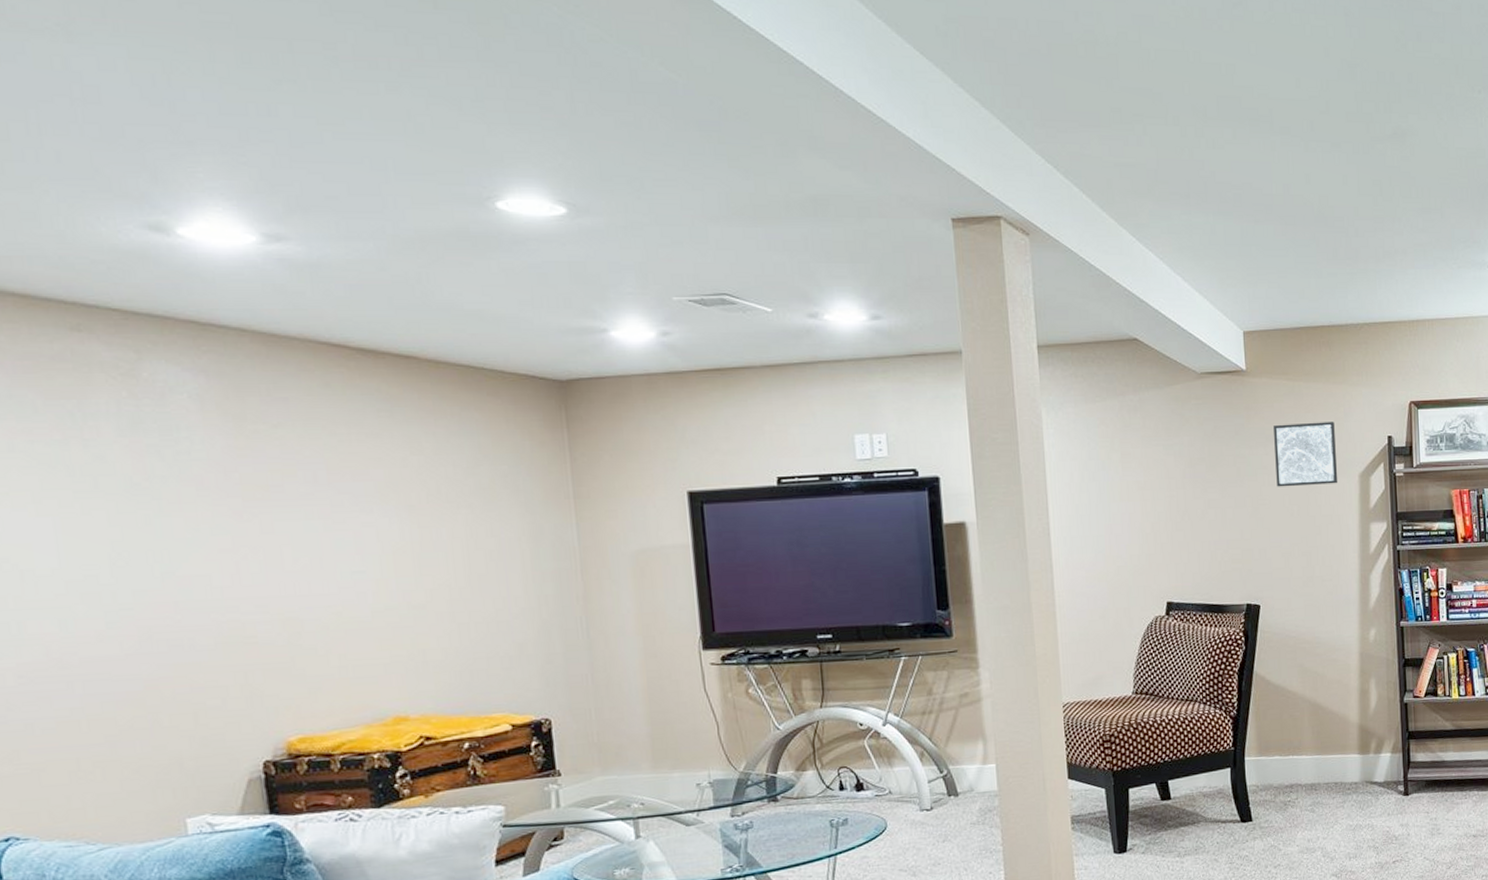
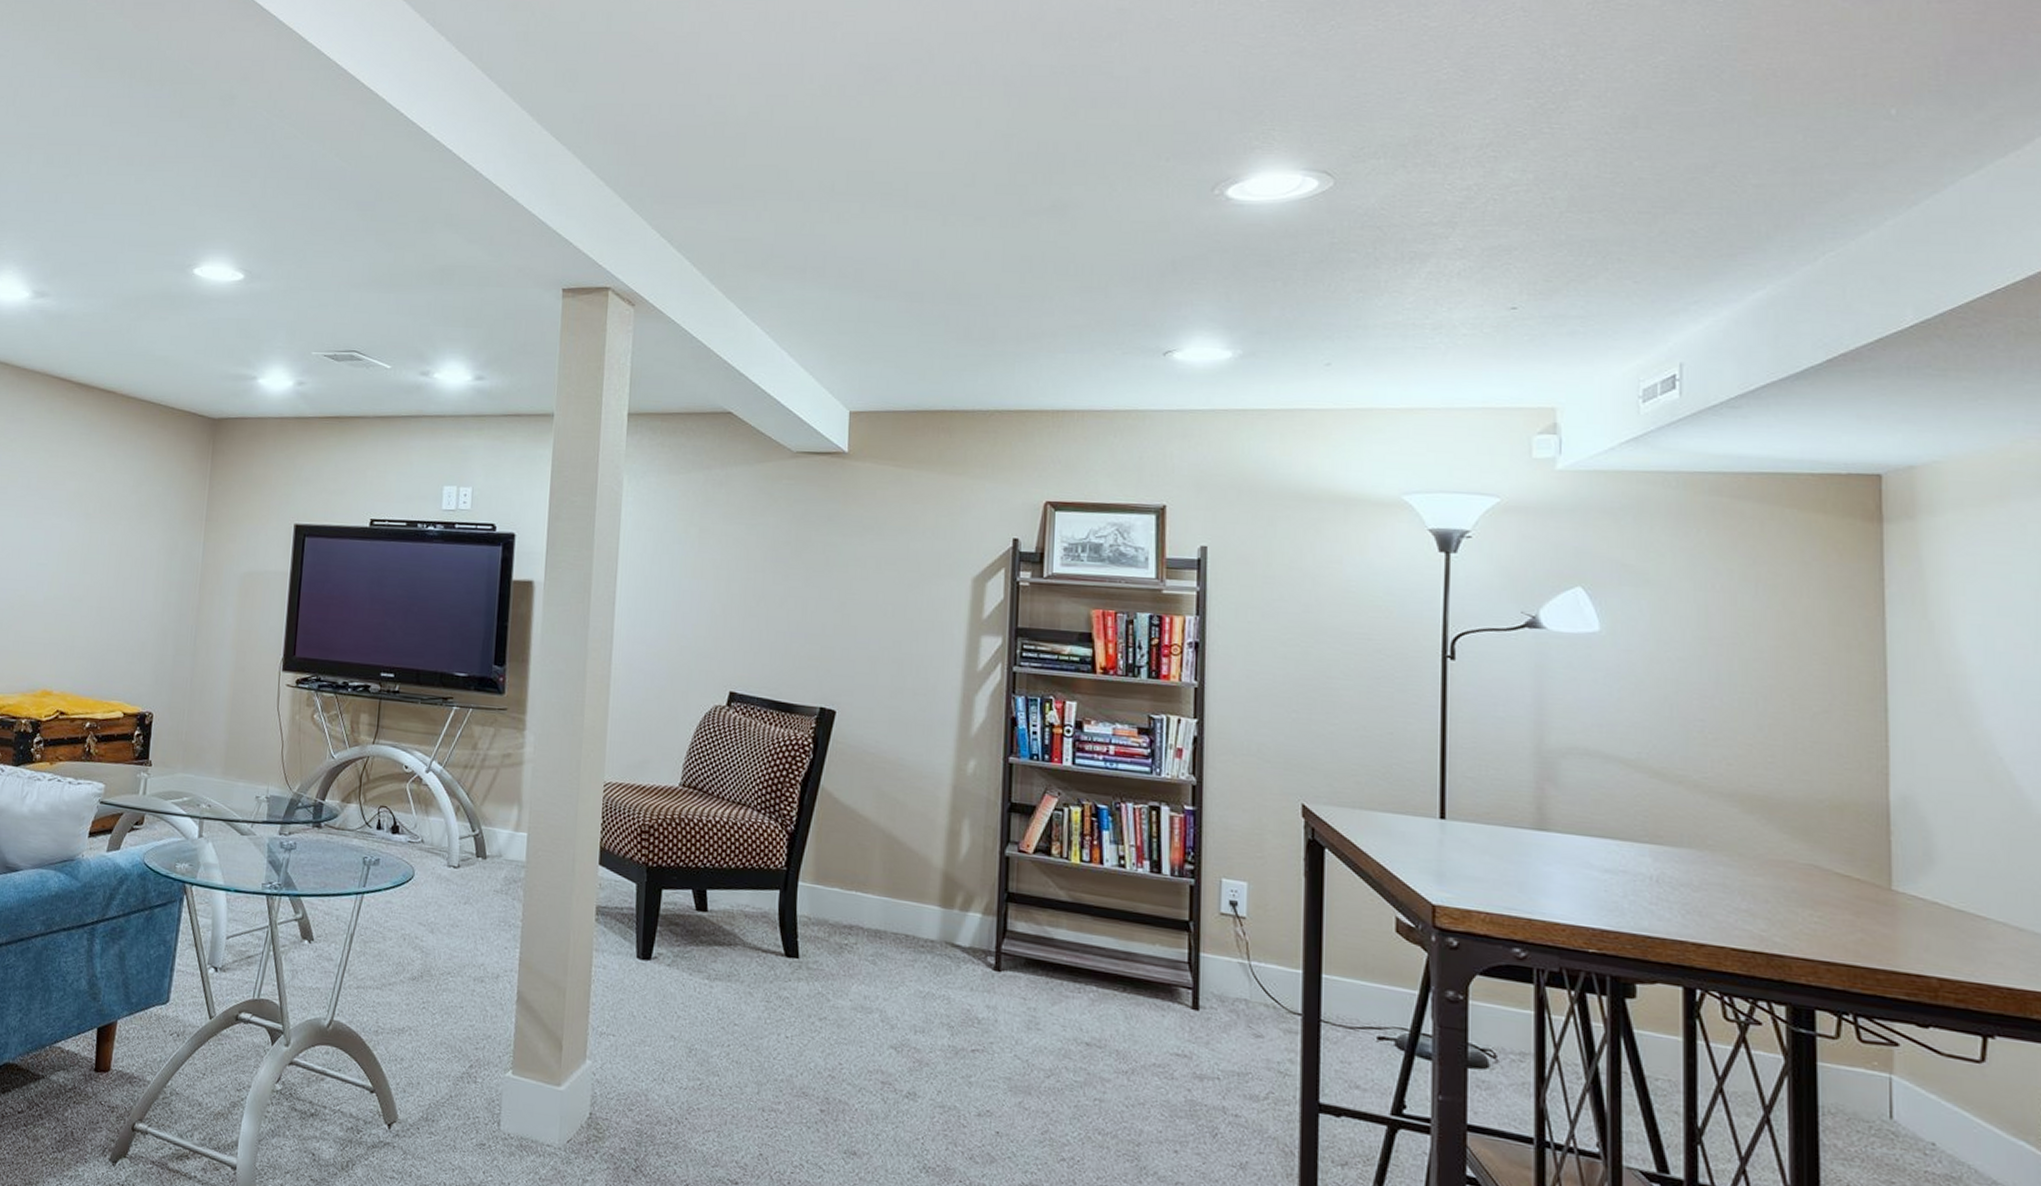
wall art: present [1274,422,1338,487] -> none [870,514,947,586]

